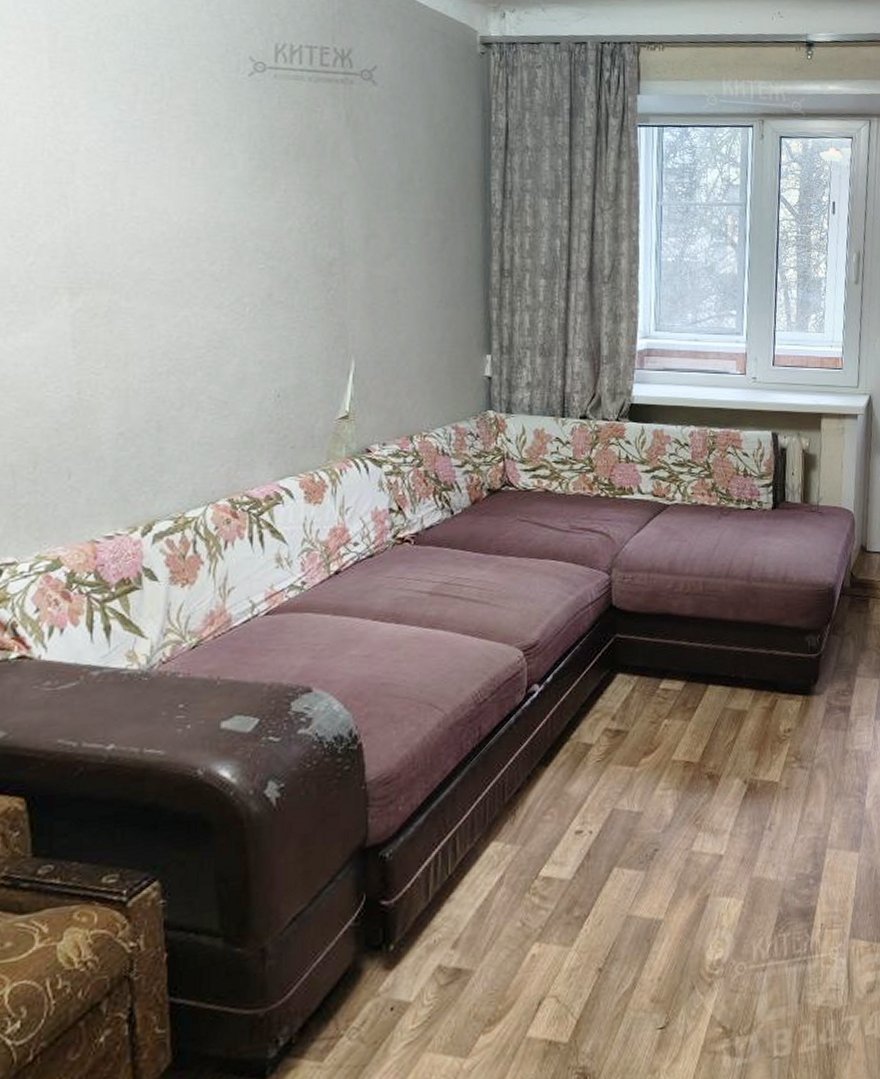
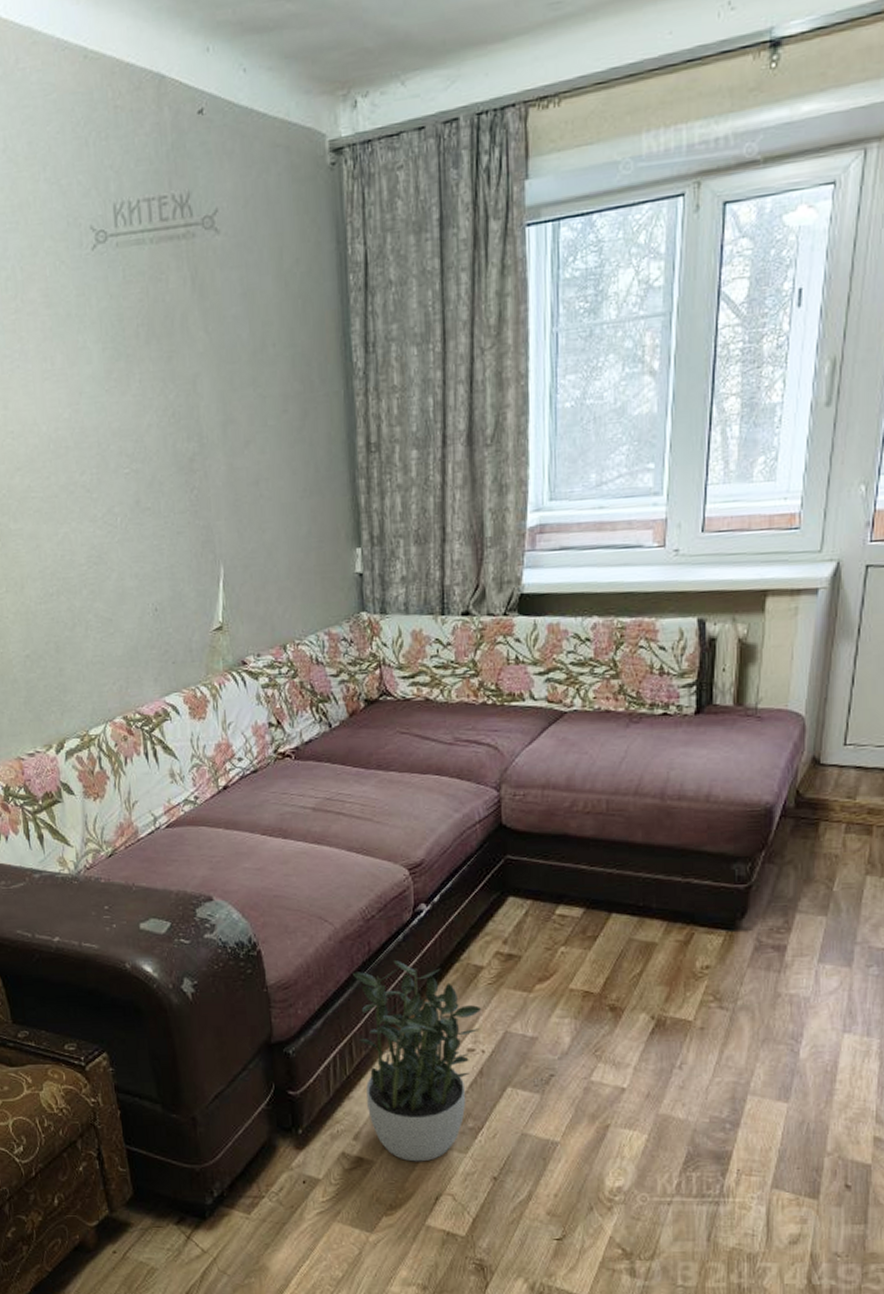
potted plant: none [461,744,591,965] -> present [353,960,482,1162]

